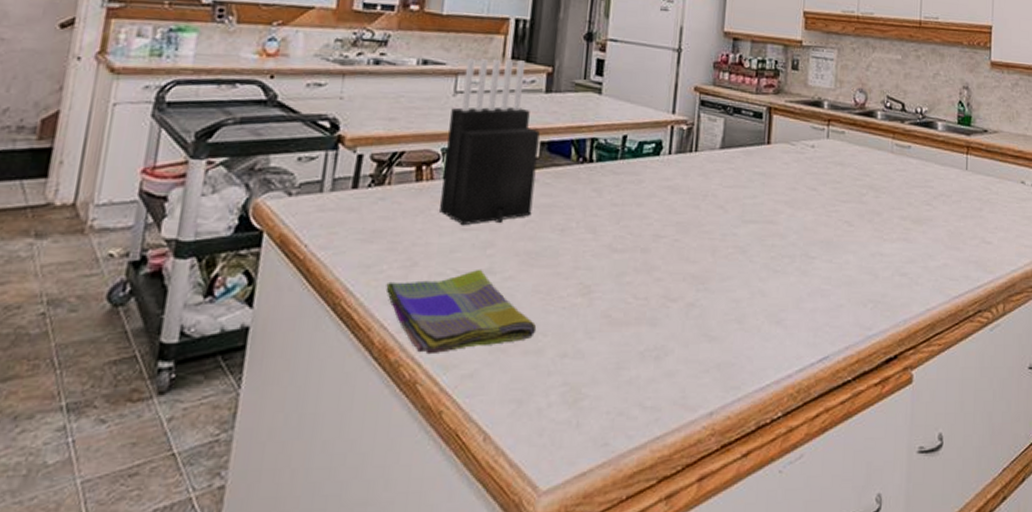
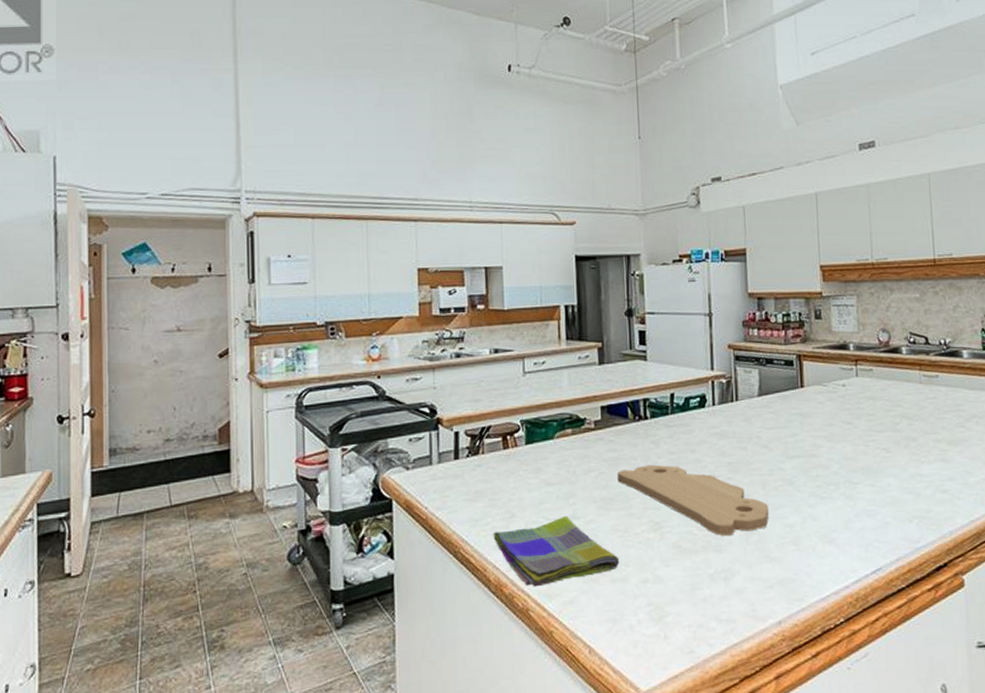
knife block: present [440,58,540,226] -> none [523,340,602,482]
cutting board: none [548,216,716,307] -> present [617,464,769,536]

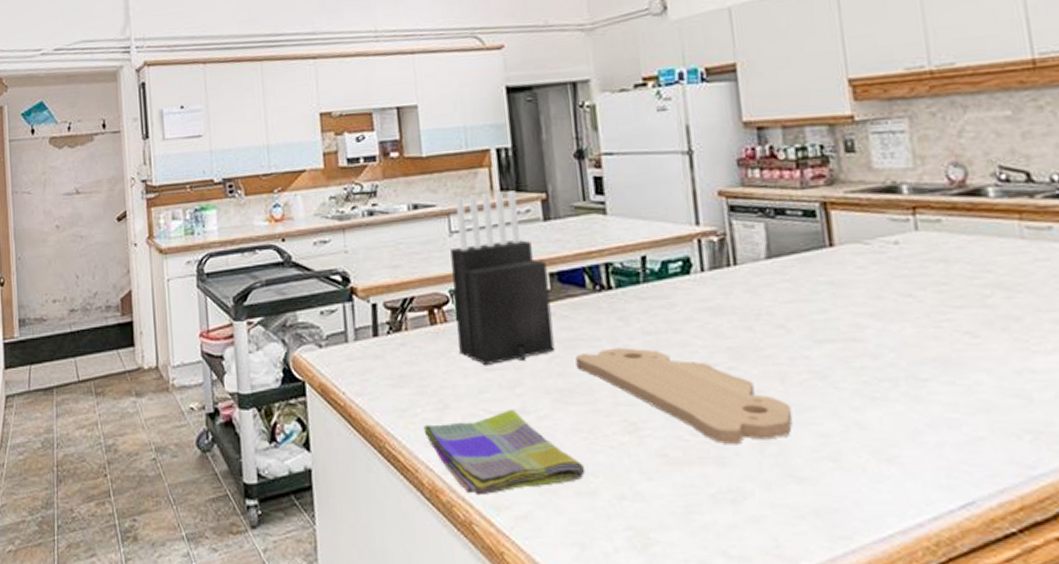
knife block: none [523,340,602,482] -> present [450,190,555,366]

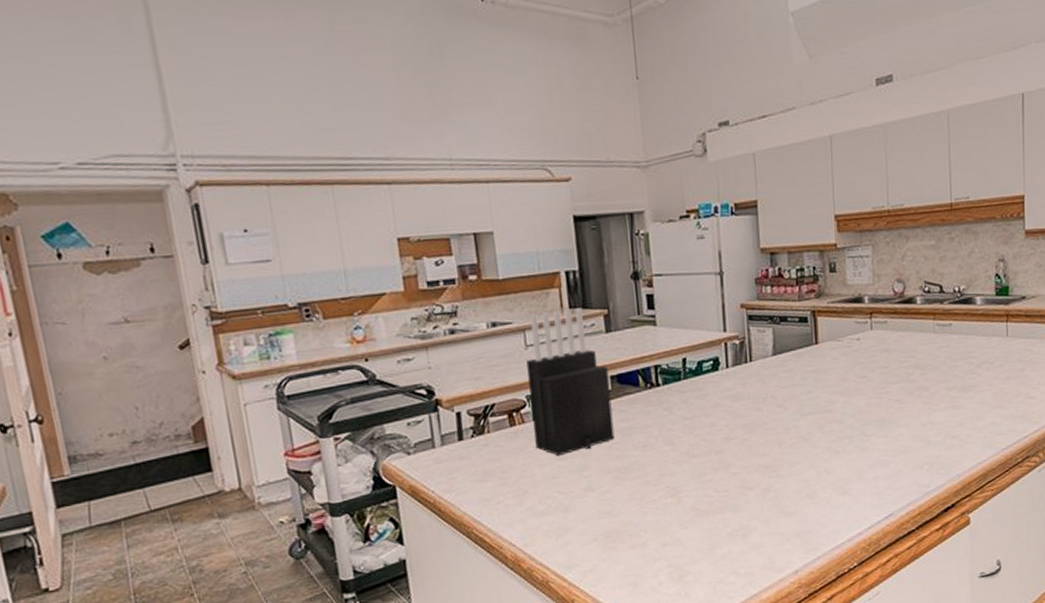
dish towel: present [423,409,586,496] -> none [506,488,638,560]
cutting board: present [575,347,793,444] -> none [631,431,785,496]

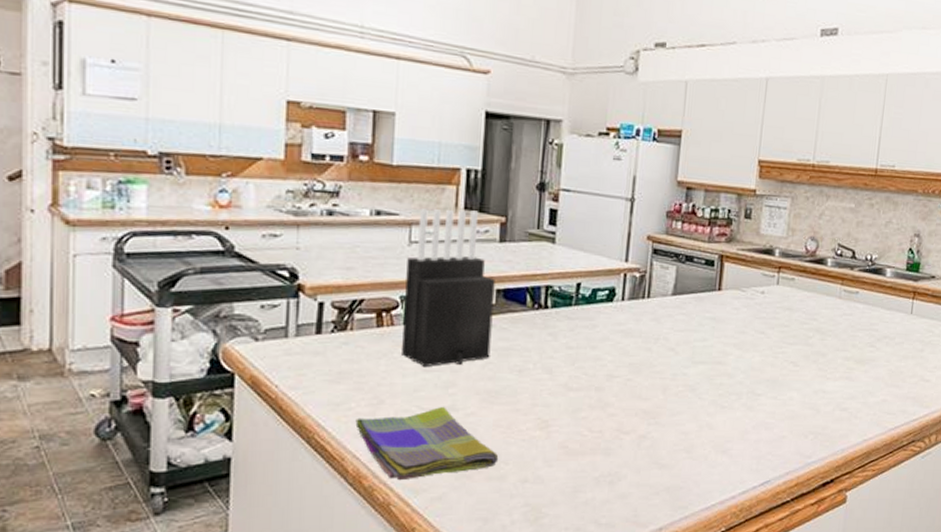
dish towel: none [506,488,638,560] -> present [355,406,499,481]

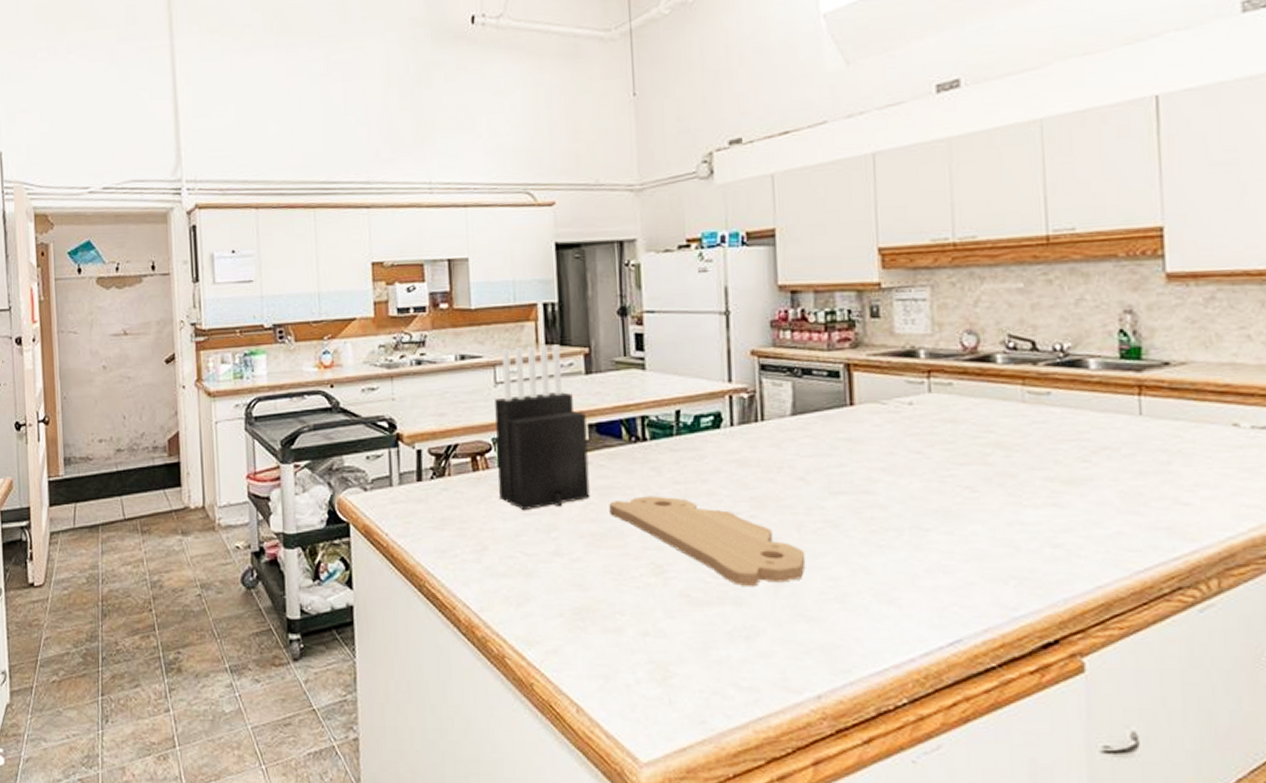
dish towel: present [355,406,499,481] -> none [462,551,613,632]
cutting board: none [506,358,667,439] -> present [609,496,806,586]

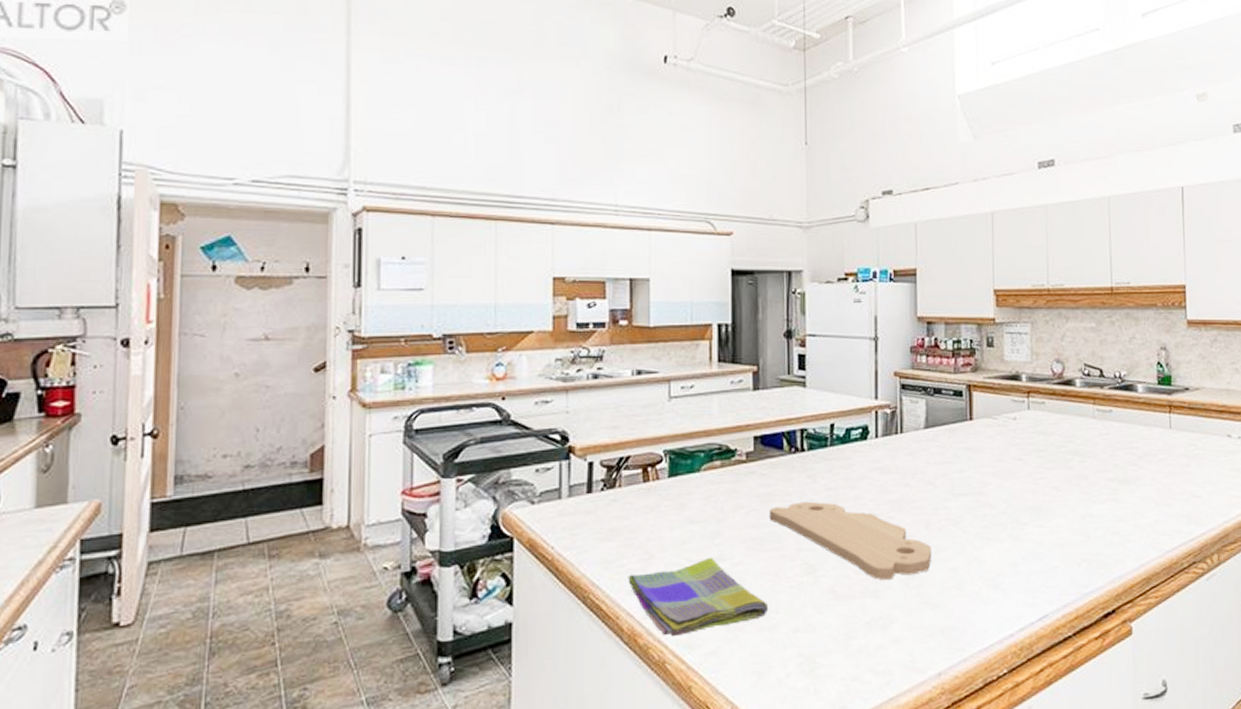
dish towel: none [462,551,613,632] -> present [628,557,769,637]
knife block: present [495,344,590,511] -> none [668,362,753,519]

